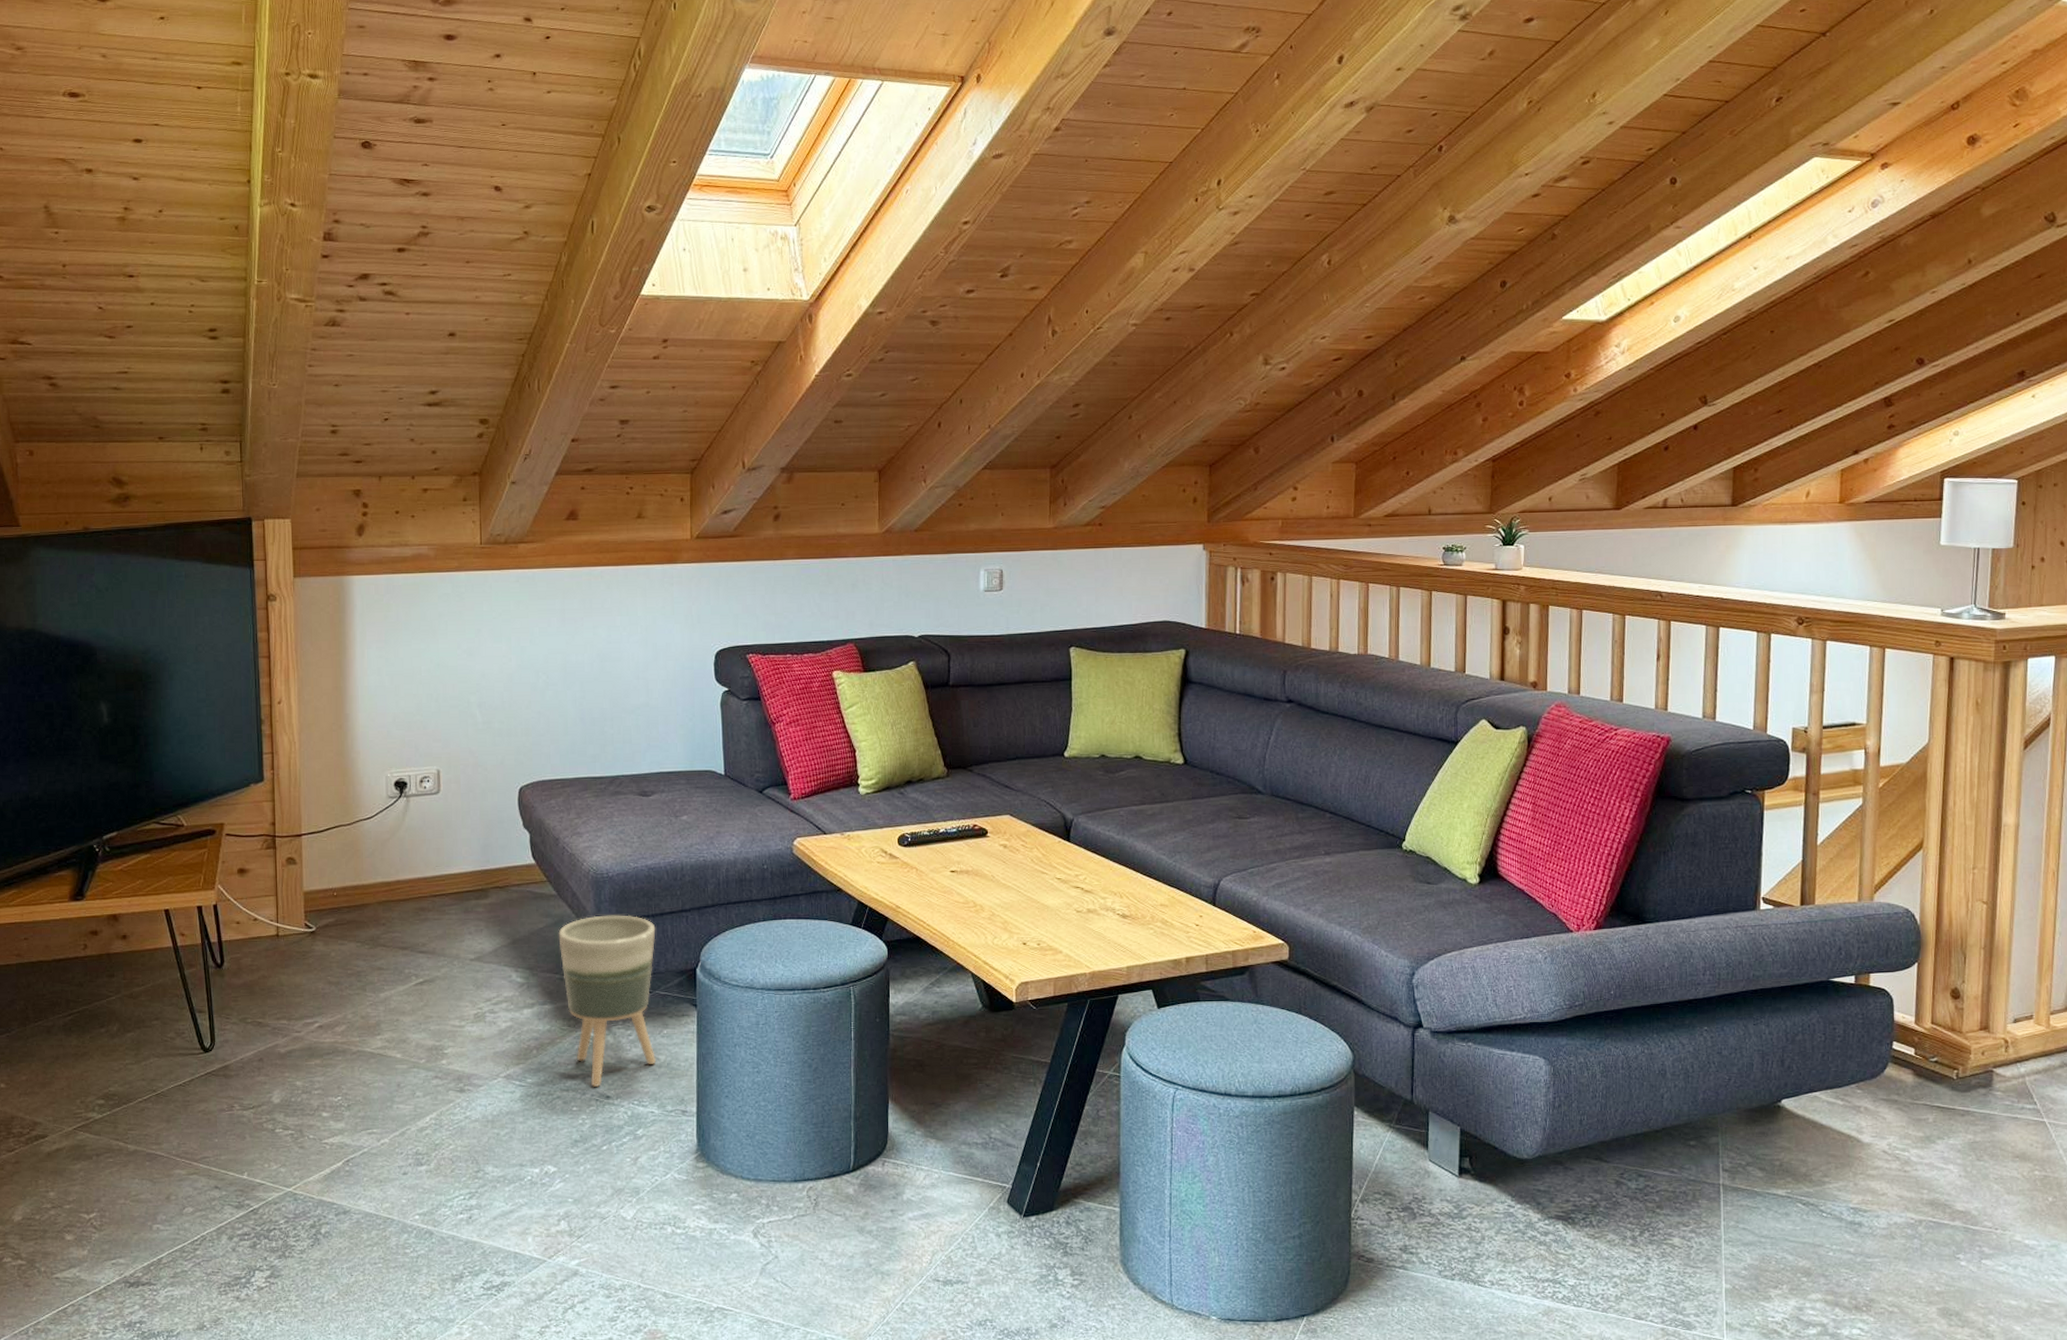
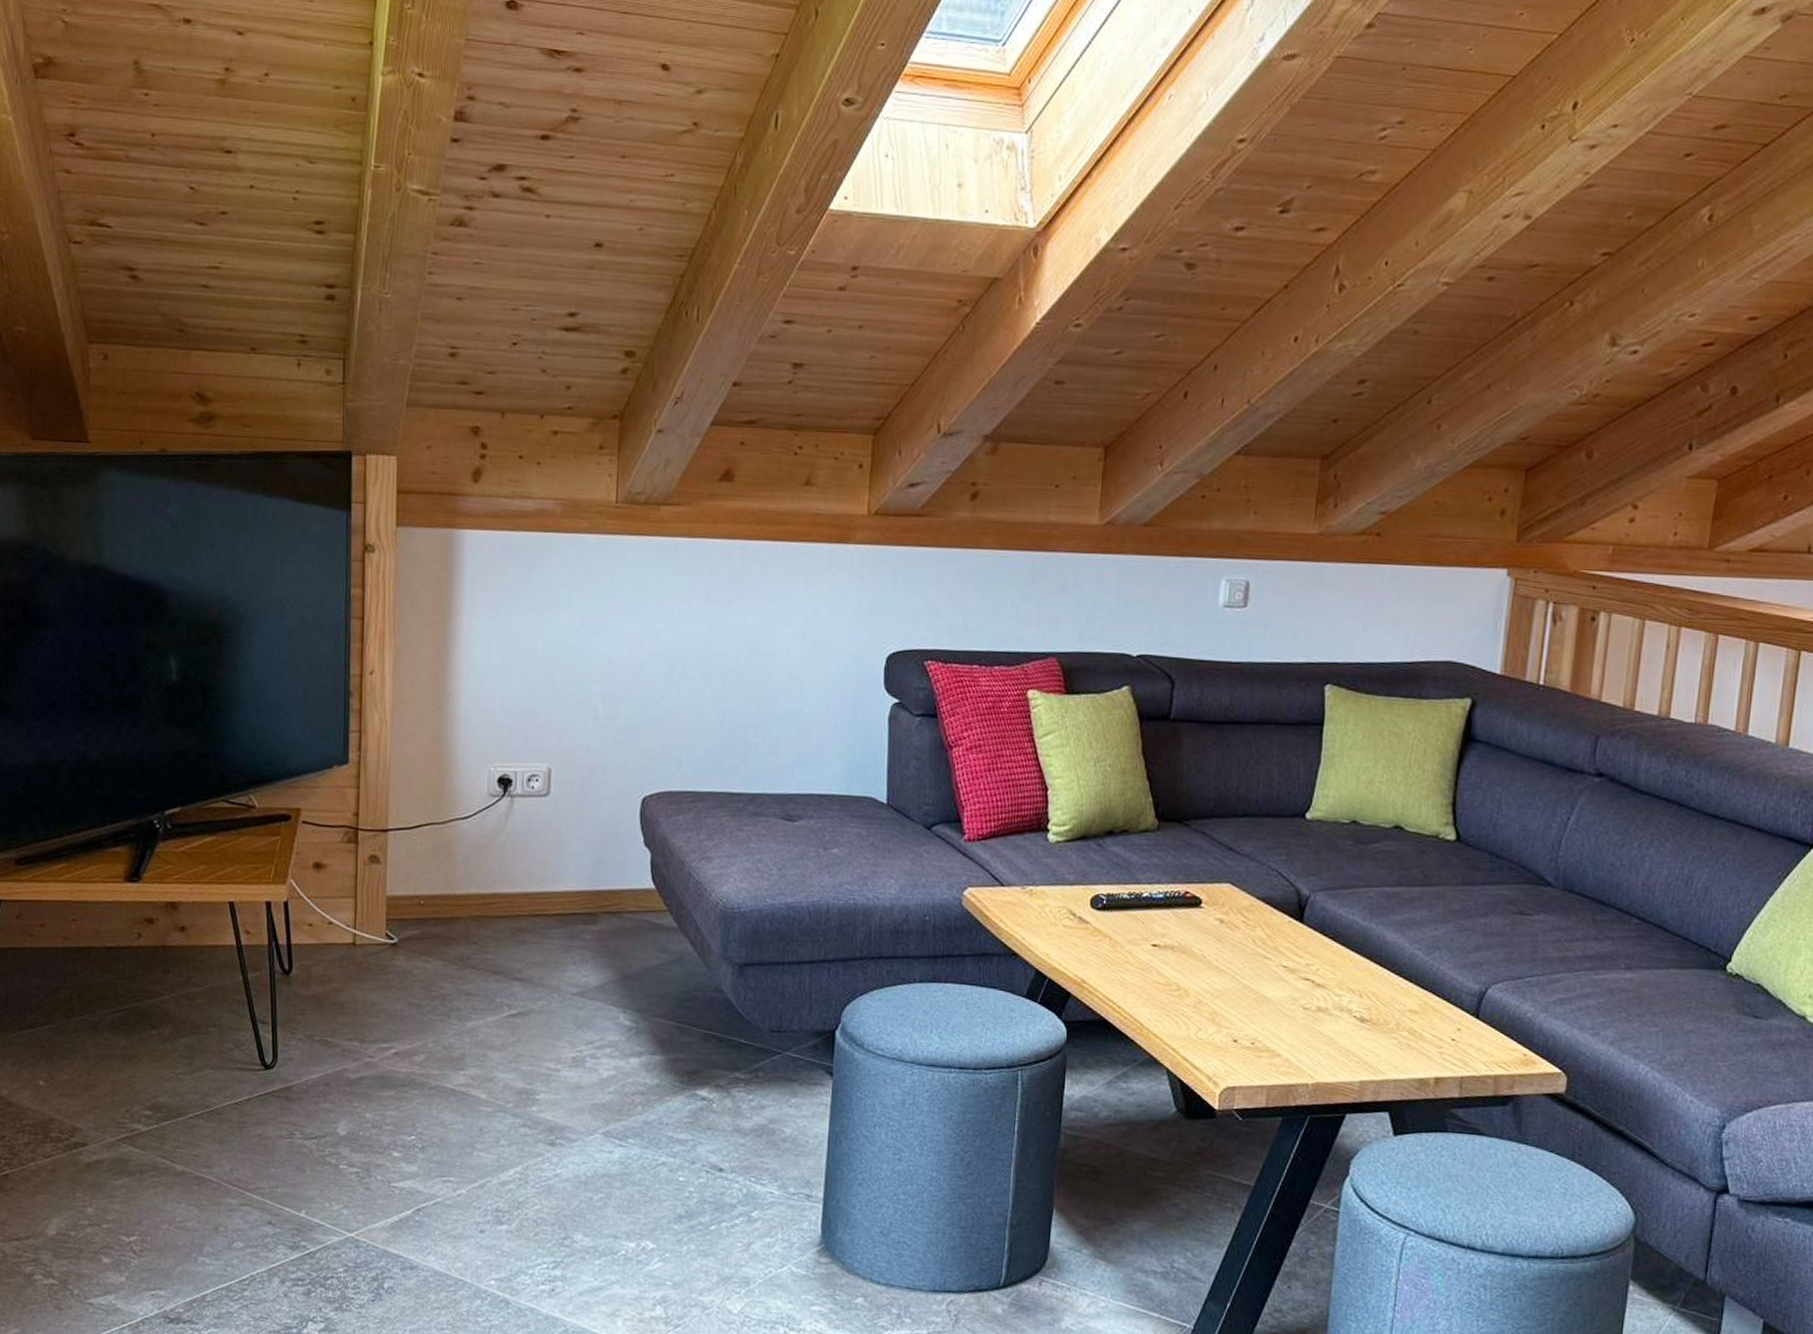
planter: present [558,915,657,1088] -> none [676,957,791,1158]

